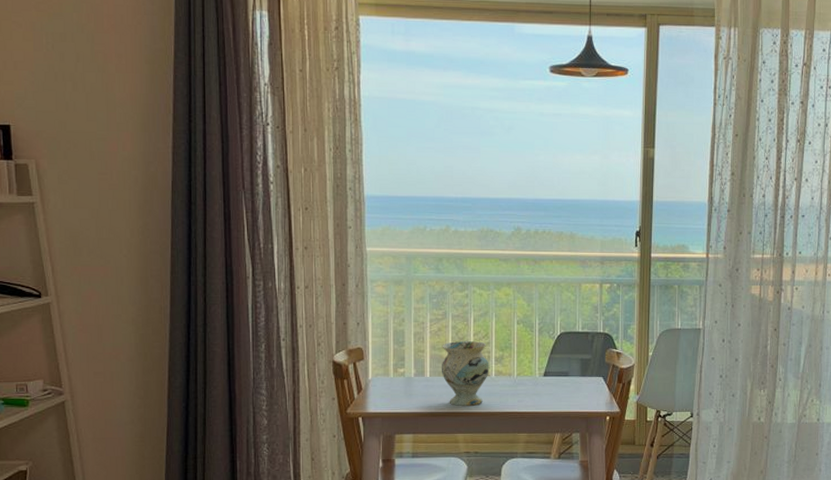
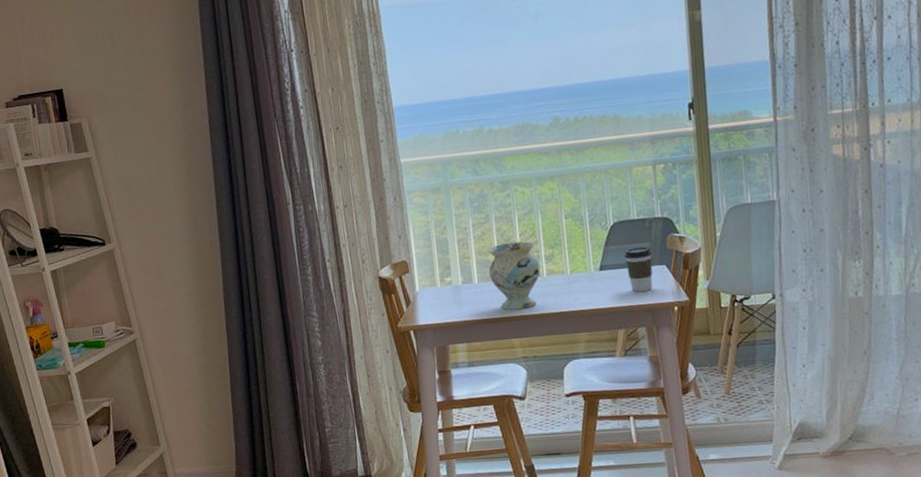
coffee cup: none [567,358,591,400] -> present [624,246,653,292]

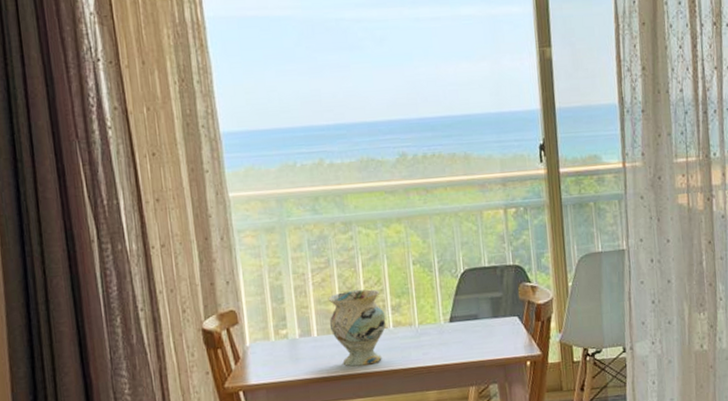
coffee cup: present [624,246,653,292] -> none [475,296,505,346]

